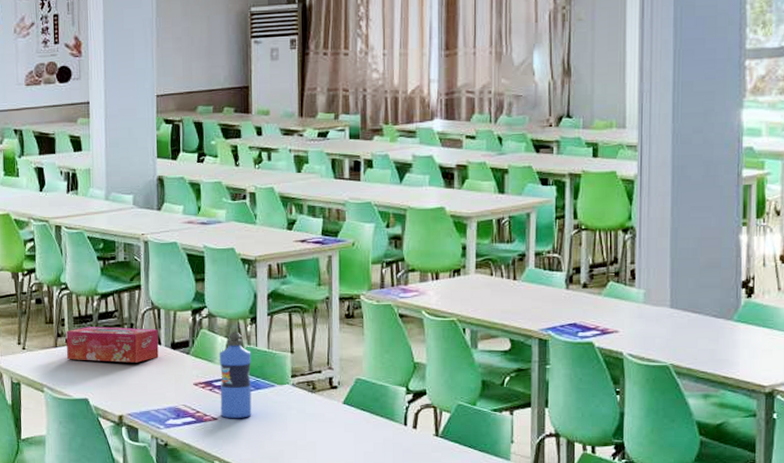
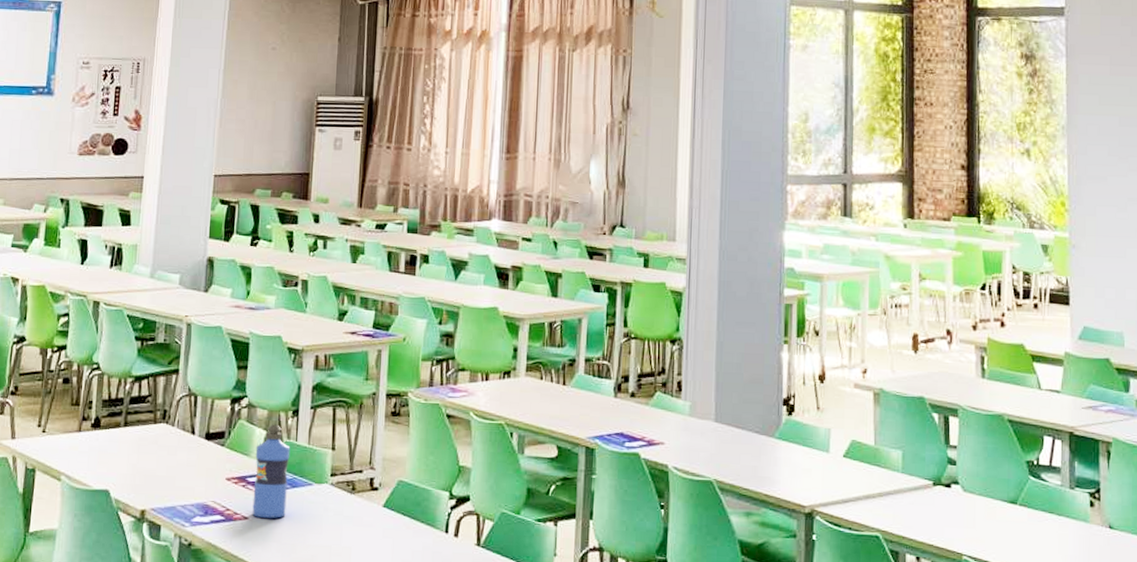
tissue box: present [66,327,159,363] -> none [91,411,193,453]

